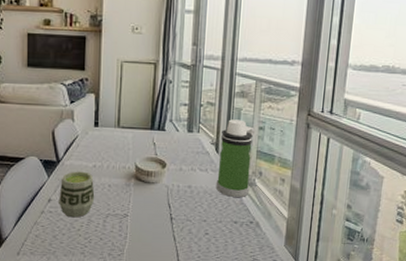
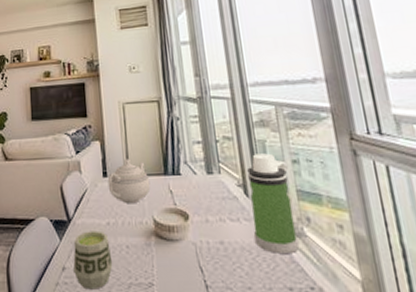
teapot: none [98,112,137,152] -> present [107,158,151,204]

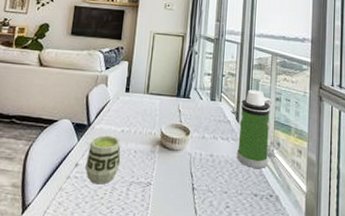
teapot: present [107,158,151,204] -> none [128,79,164,117]

